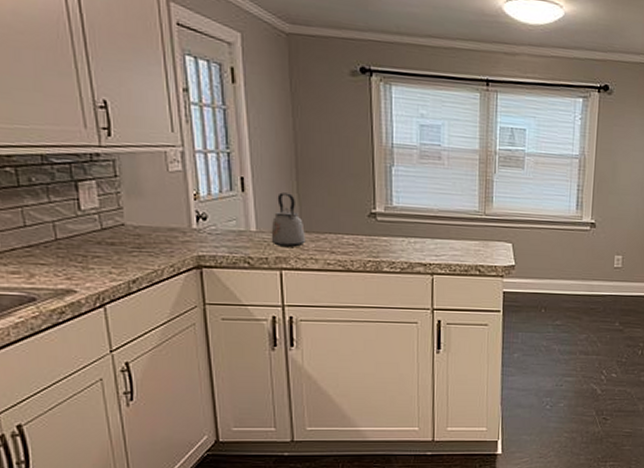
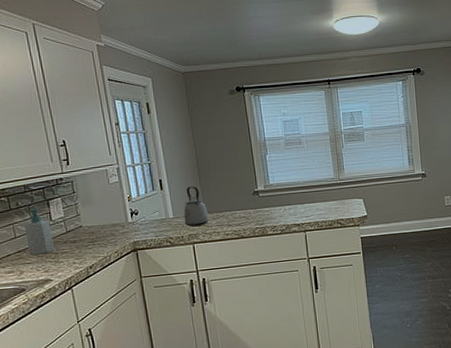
soap bottle: none [38,190,82,255] -> present [24,209,54,255]

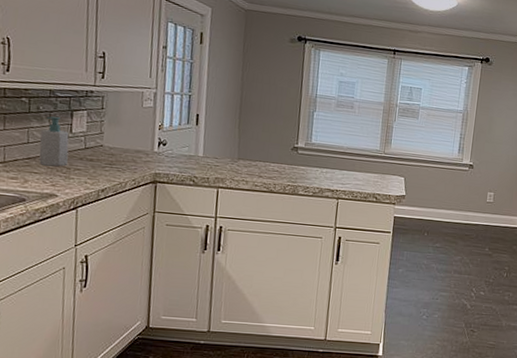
kettle: present [183,186,210,226] -> none [213,127,241,171]

